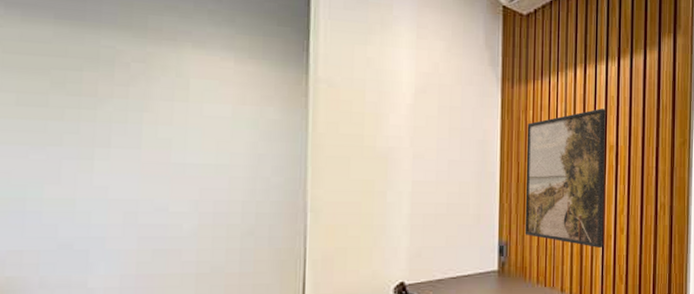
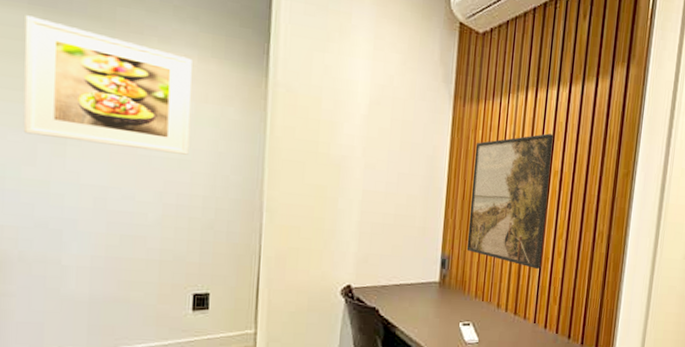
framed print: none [46,30,229,160] -> present [23,15,192,155]

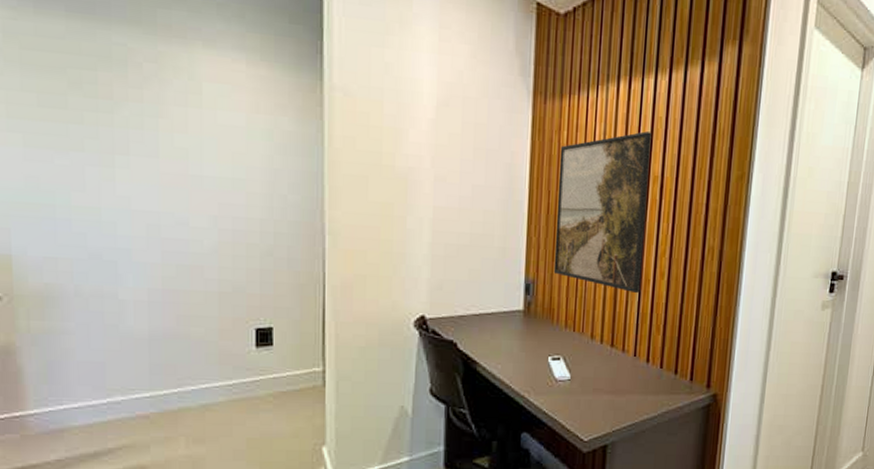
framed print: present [23,15,192,155] -> none [63,24,242,173]

